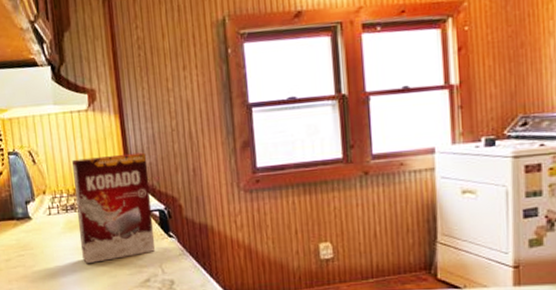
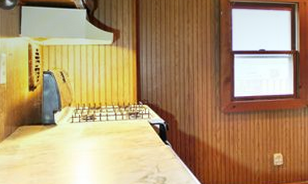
cereal box: present [72,152,156,264] -> none [96,80,154,163]

